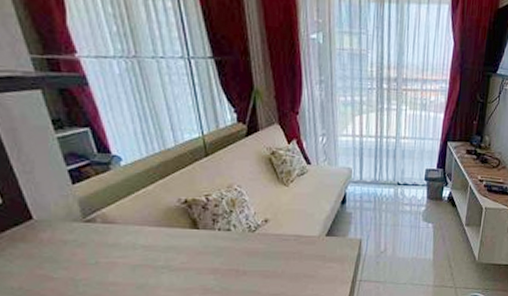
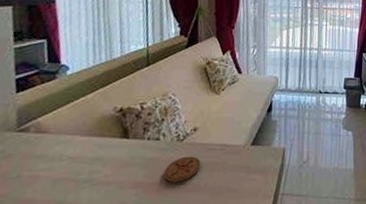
coaster: none [240,246,276,270] -> present [163,156,202,183]

